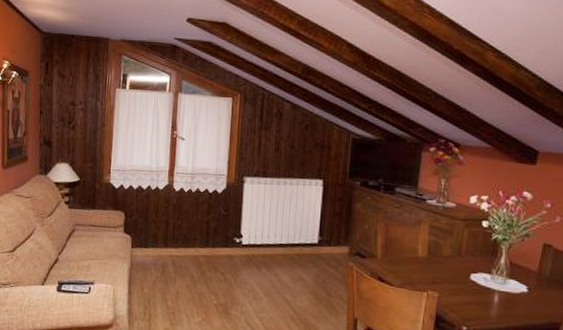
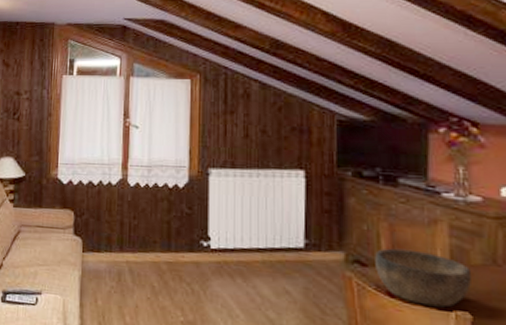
bowl: none [372,243,442,289] -> present [375,248,473,308]

